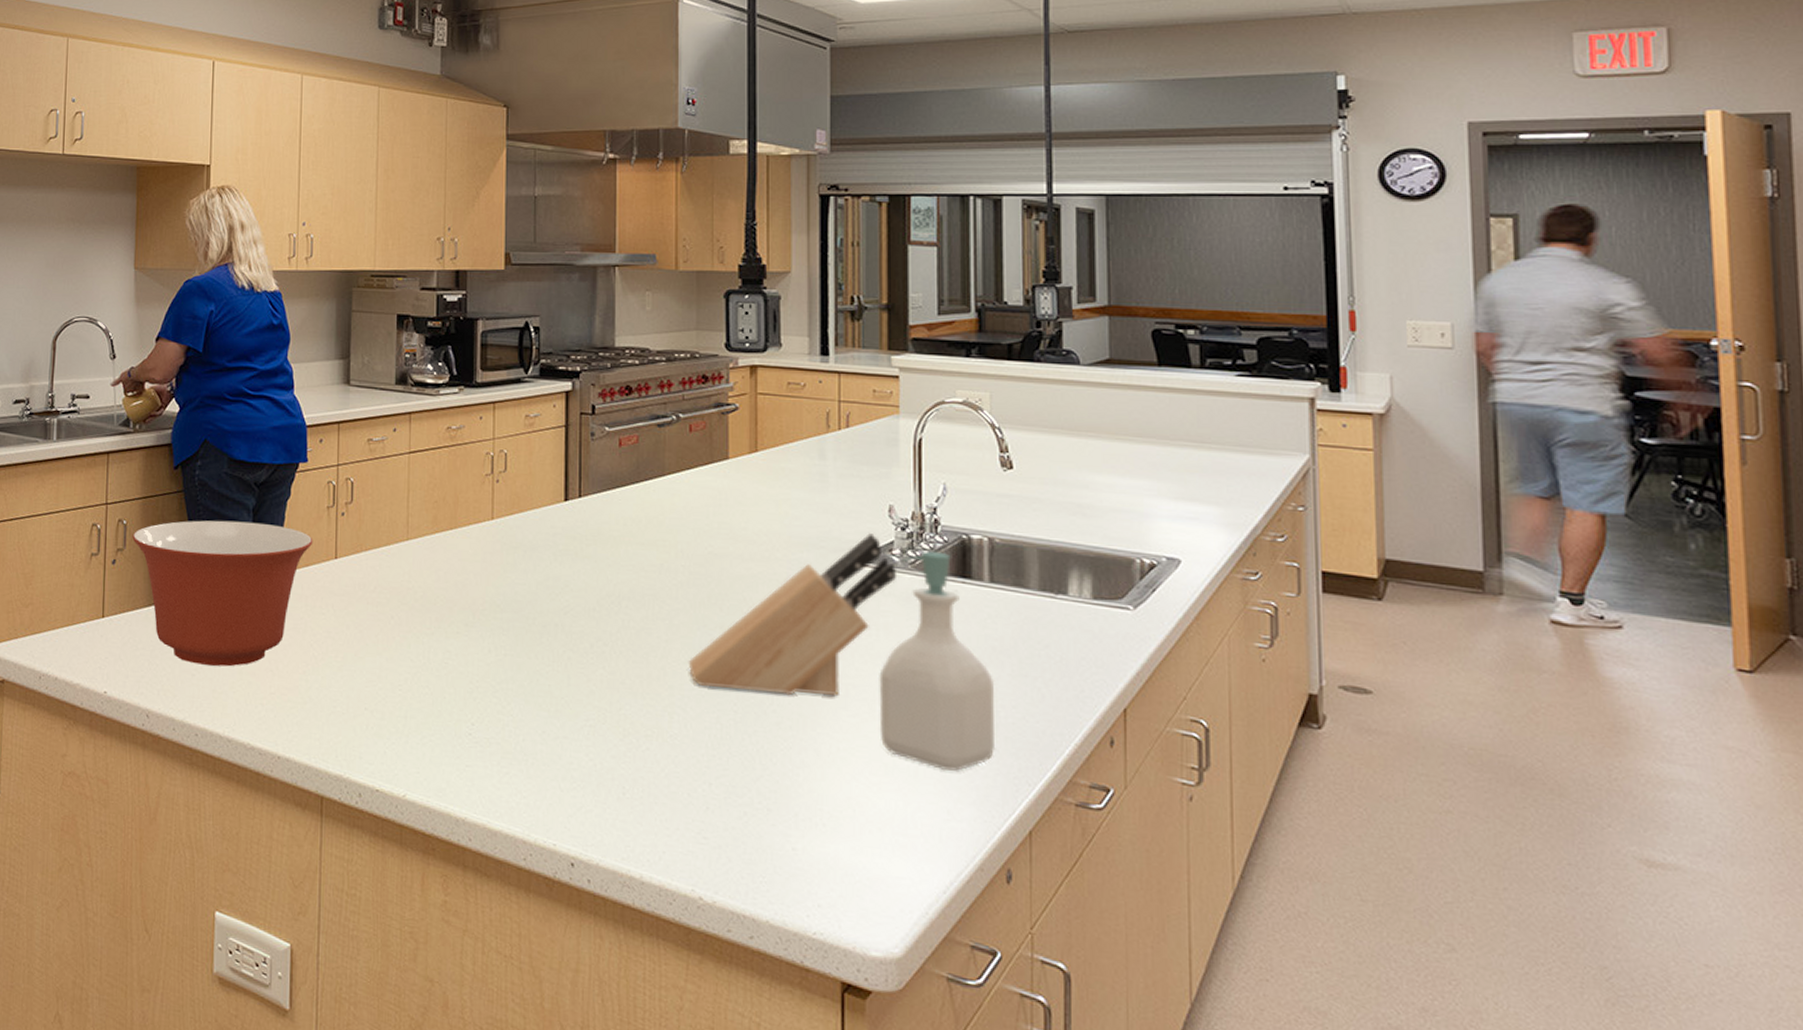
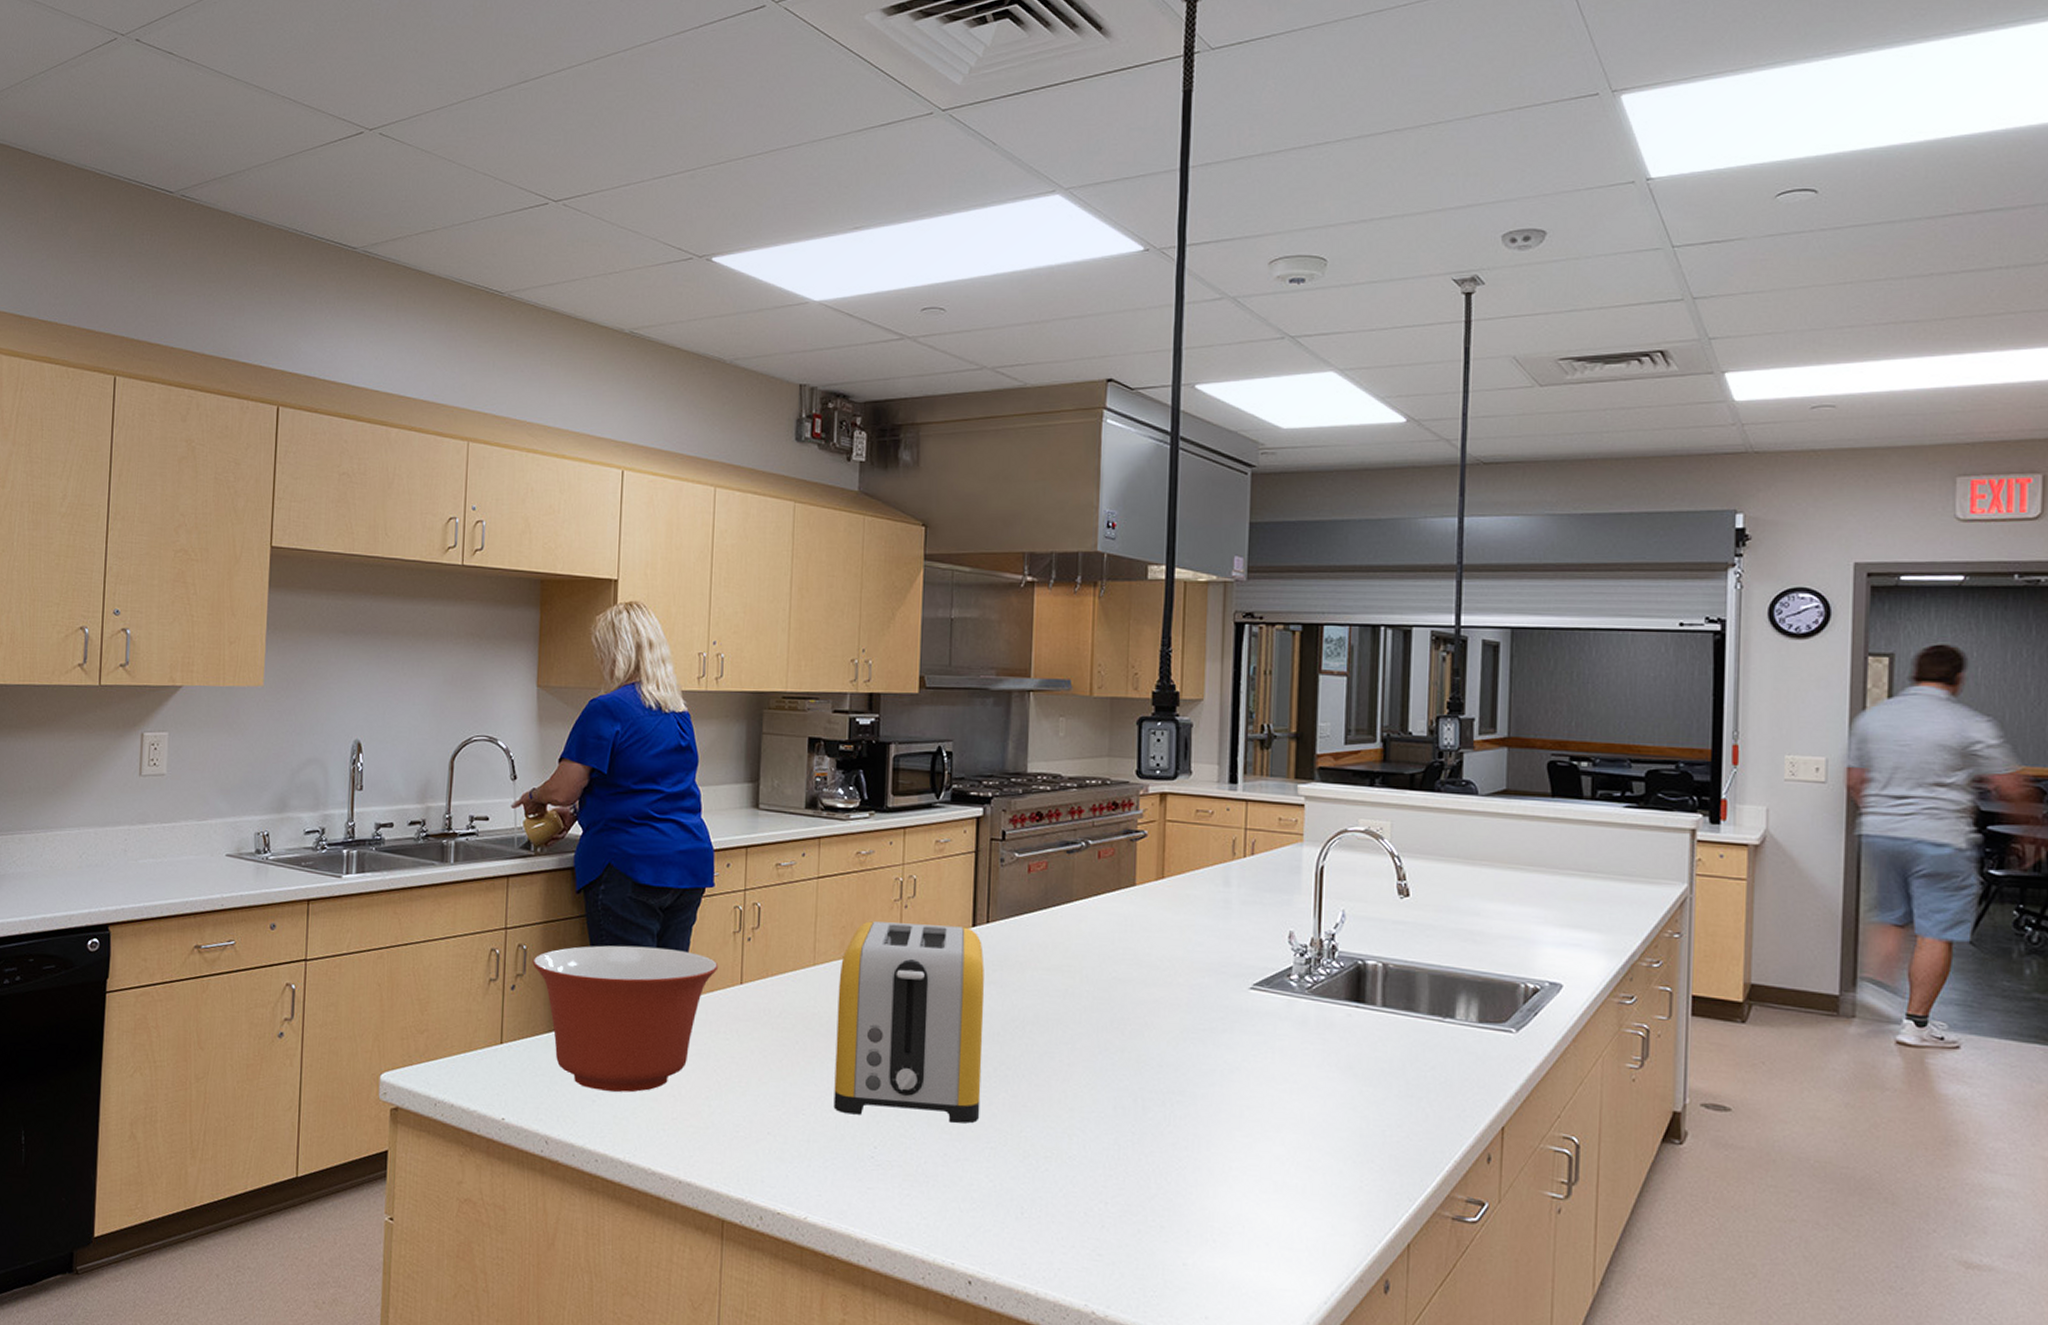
toaster: none [430,496,579,701] -> present [833,921,985,1124]
knife block: present [688,533,898,696] -> none [1089,959,1295,1117]
soap bottle: present [879,550,996,773] -> none [1271,976,1383,1189]

